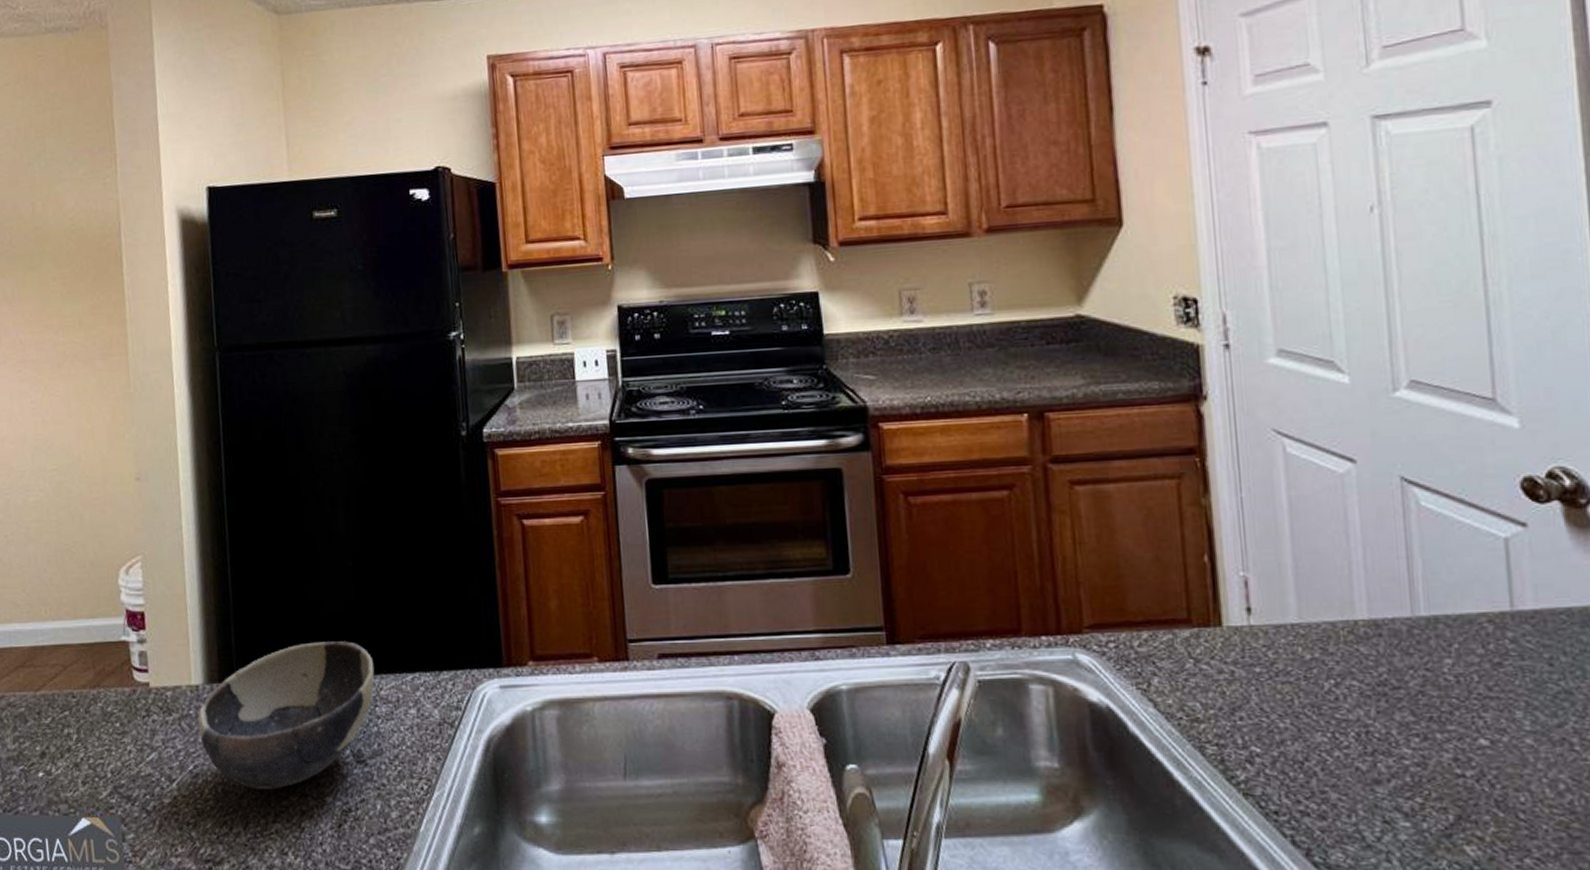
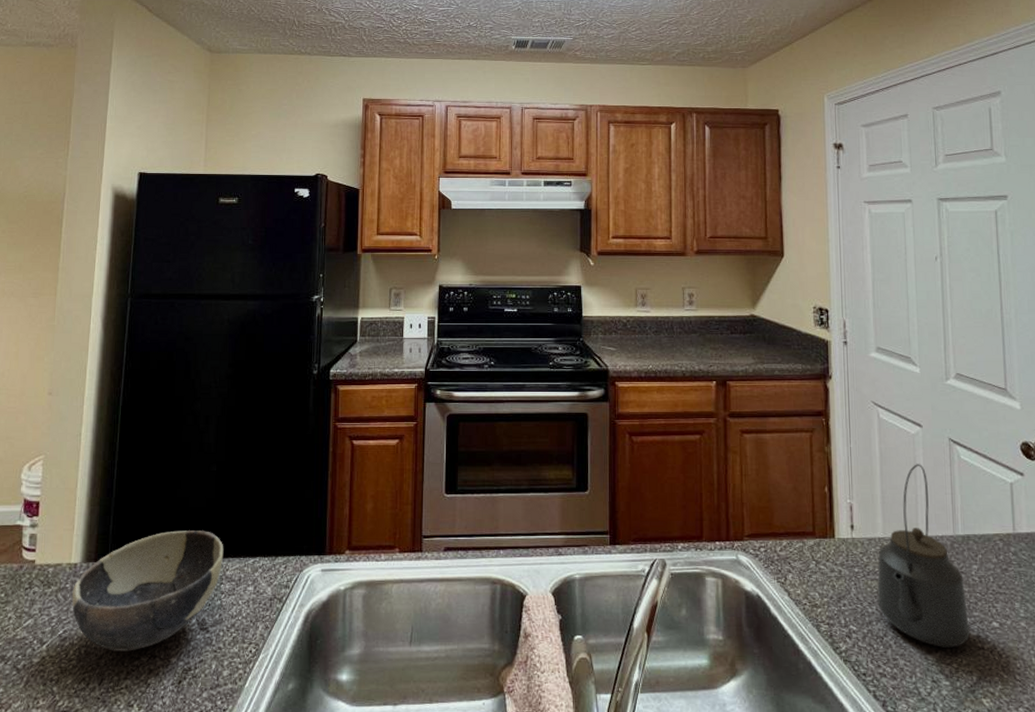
kettle: none [1291,516,1442,775] -> present [877,464,970,648]

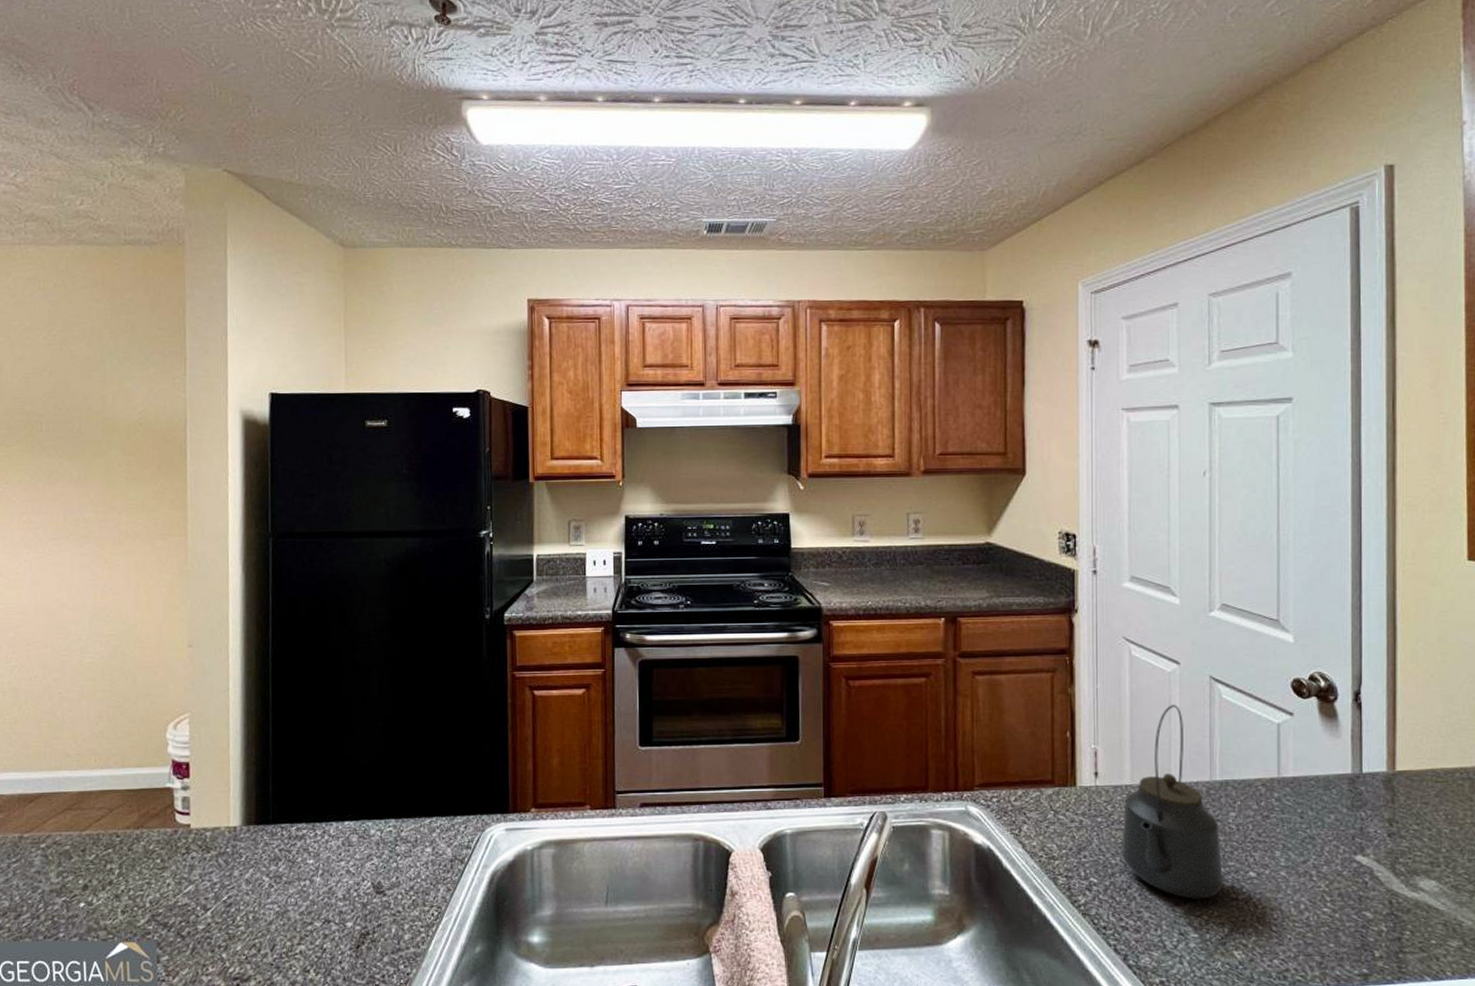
bowl: present [71,530,224,651] -> none [233,790,397,916]

